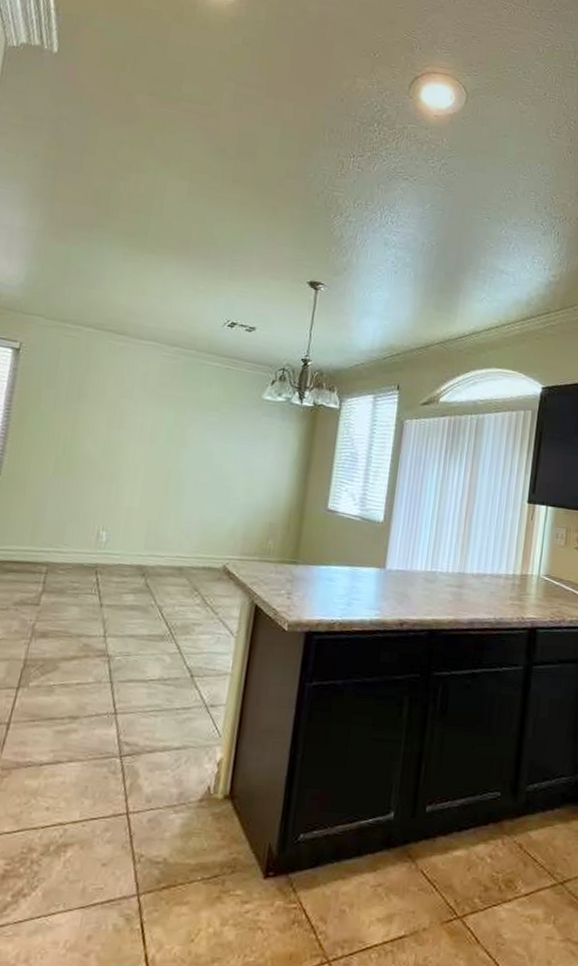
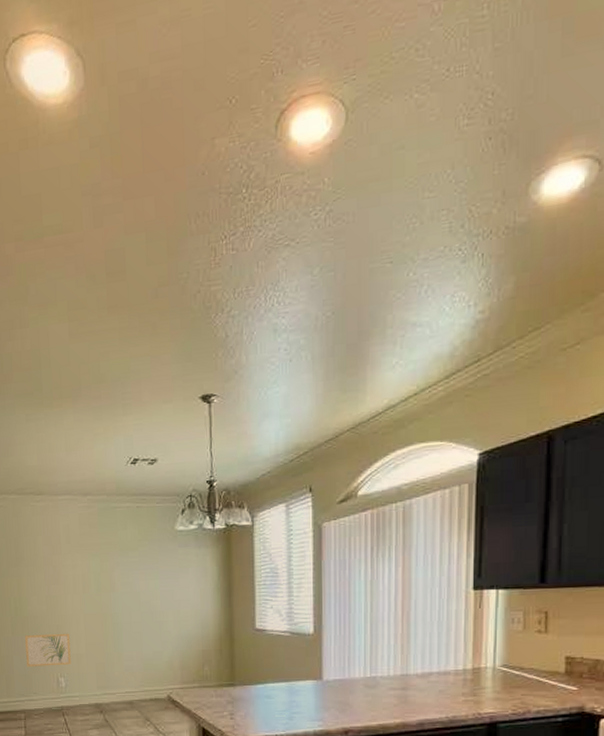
wall art: none [63,478,124,518] -> present [25,633,71,667]

